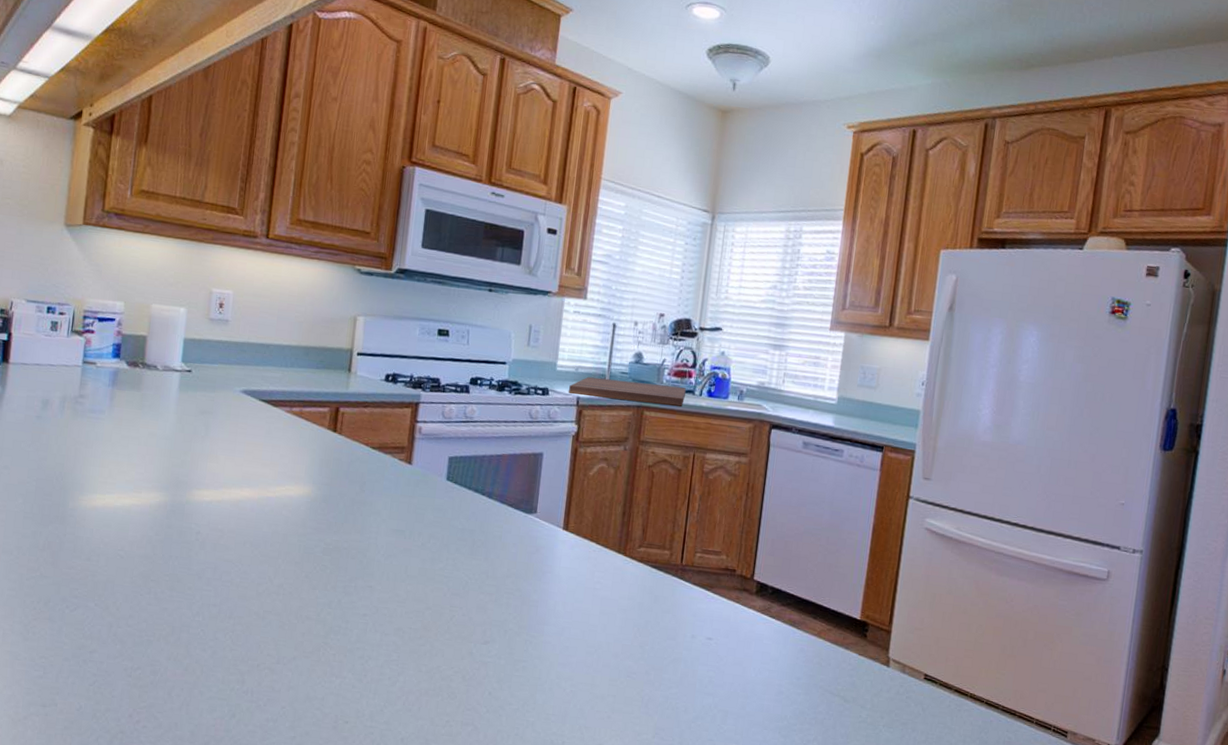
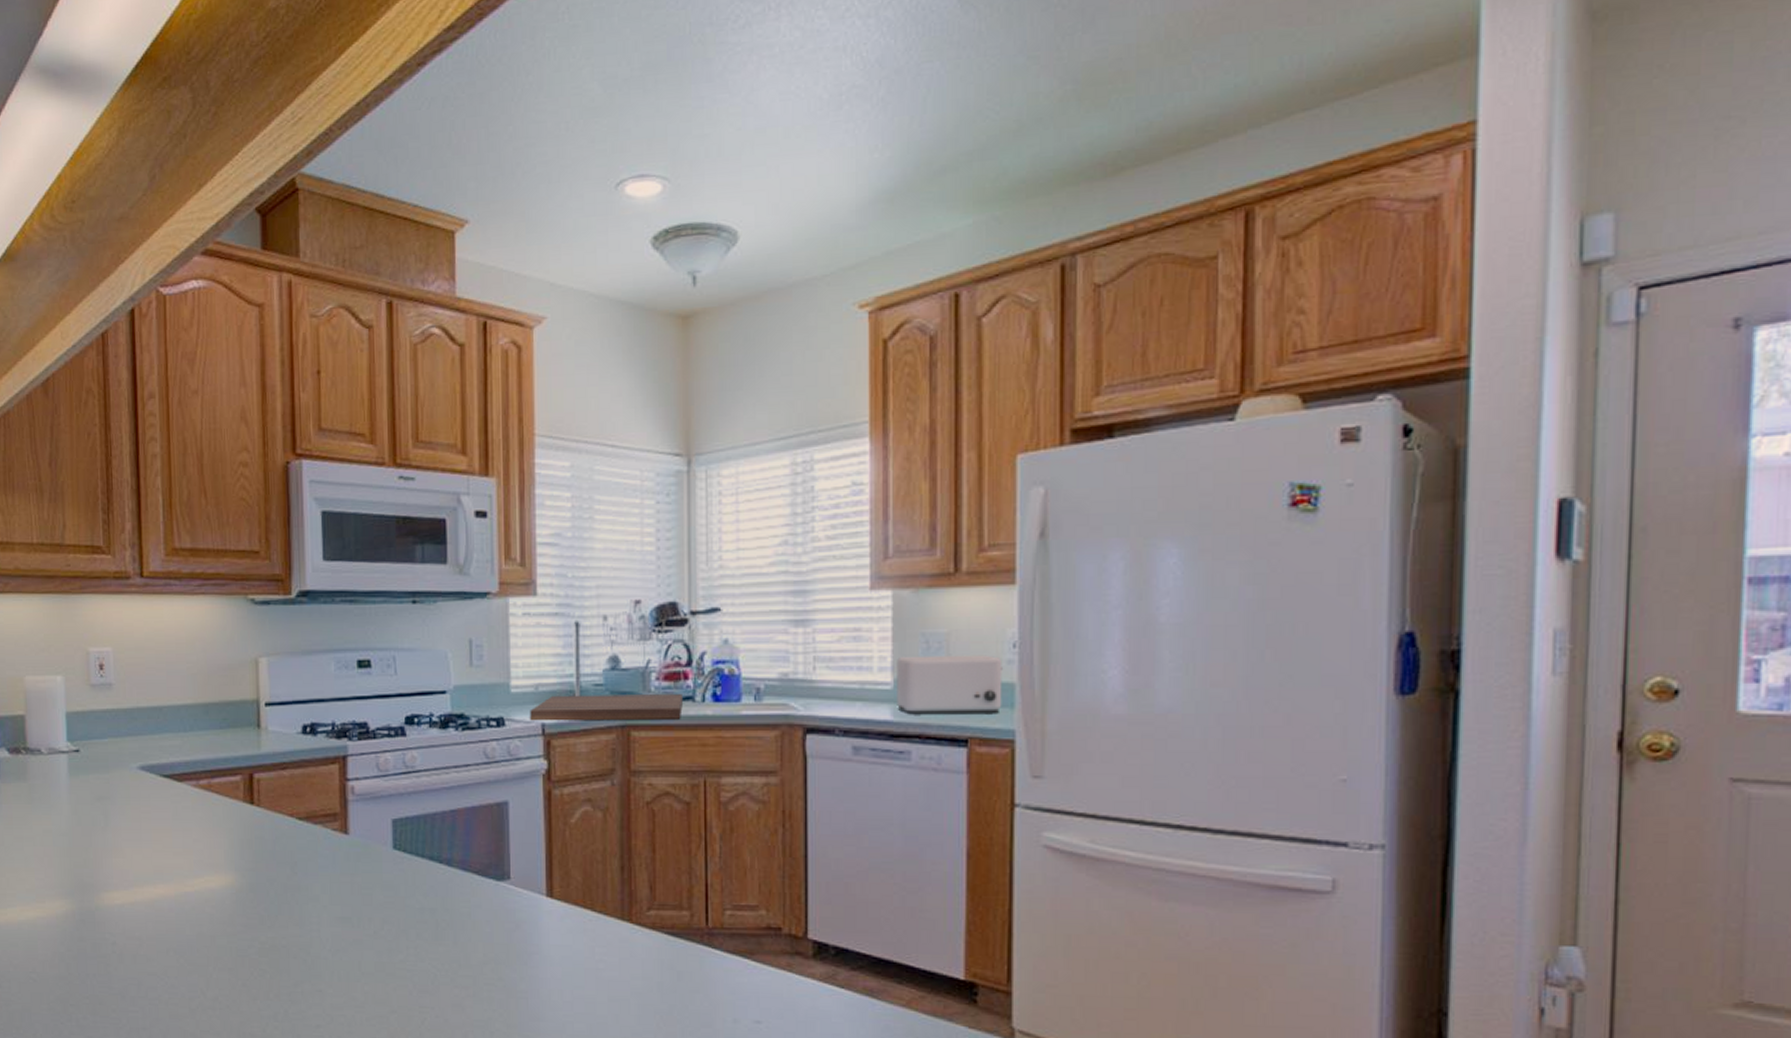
toaster: none [838,381,914,432] -> present [897,655,1004,716]

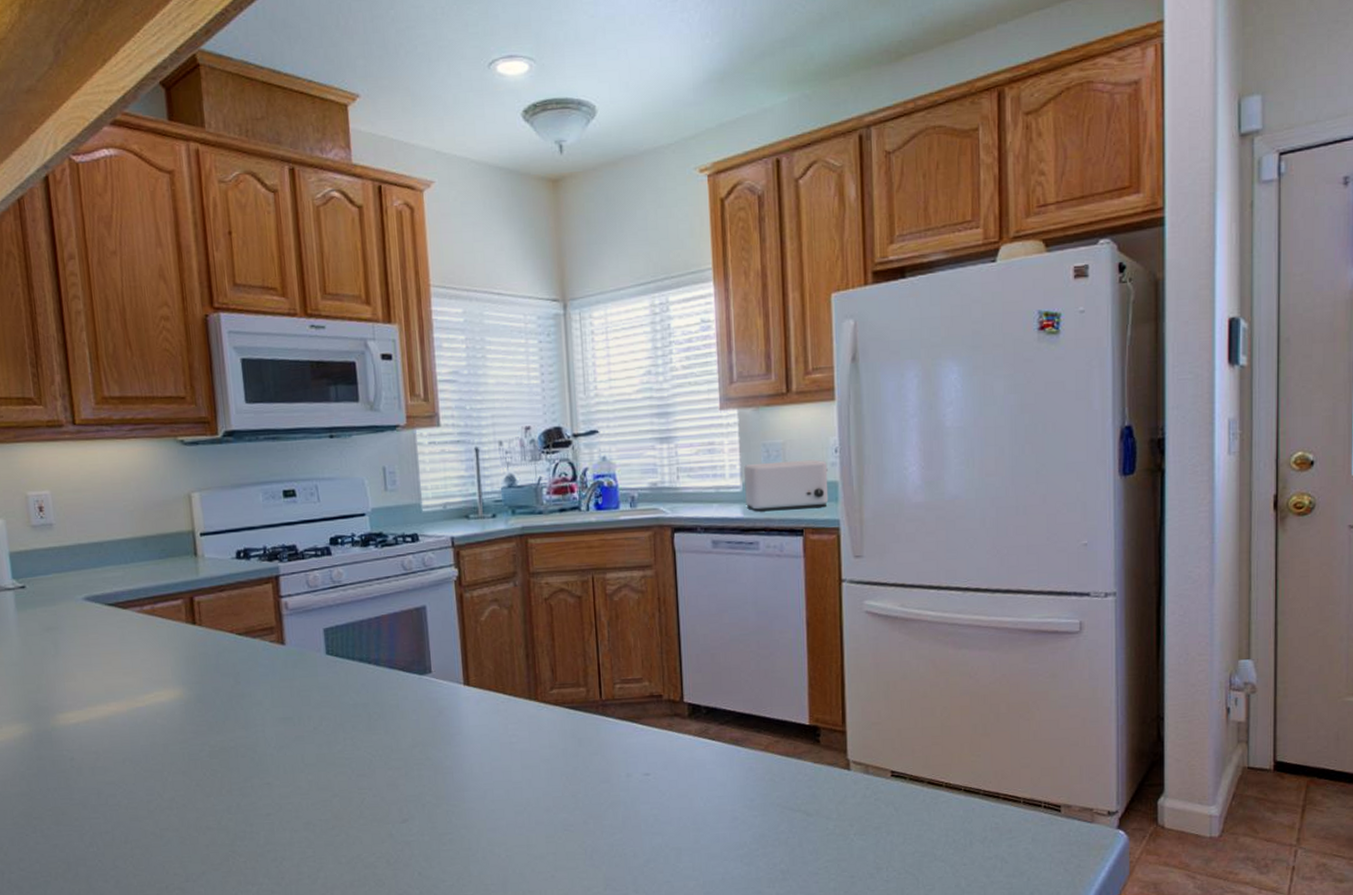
cutting board: present [530,694,683,721] -> none [440,505,571,536]

